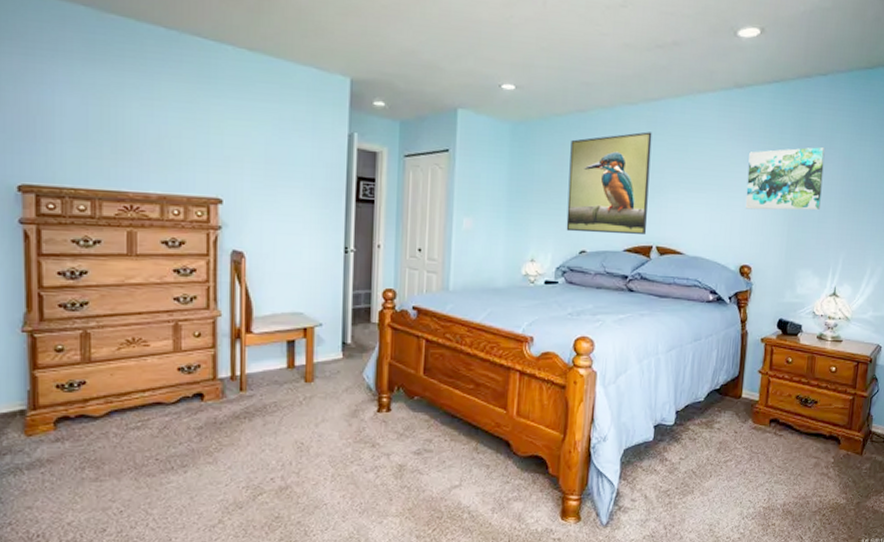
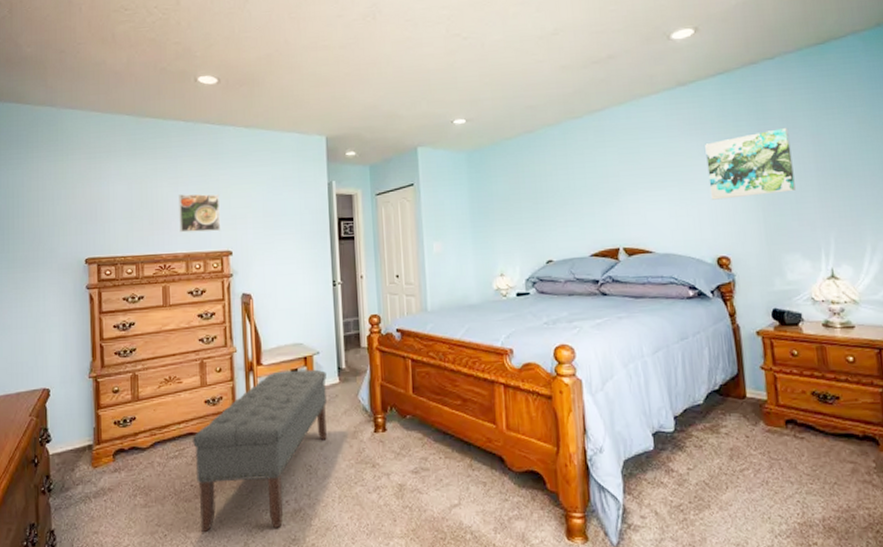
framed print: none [154,121,210,174] -> present [179,193,221,233]
bench: none [161,341,329,508] -> present [193,369,327,532]
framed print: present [566,131,652,234] -> none [523,140,611,244]

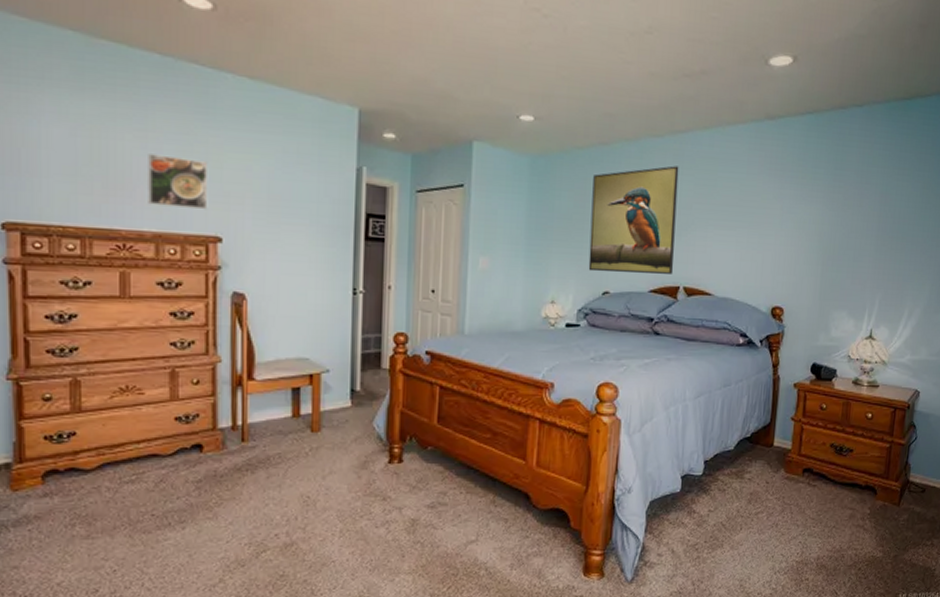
bench: present [193,369,327,532] -> none [157,388,336,567]
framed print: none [523,140,611,244] -> present [588,165,679,274]
wall art: present [705,128,796,200] -> none [777,182,861,249]

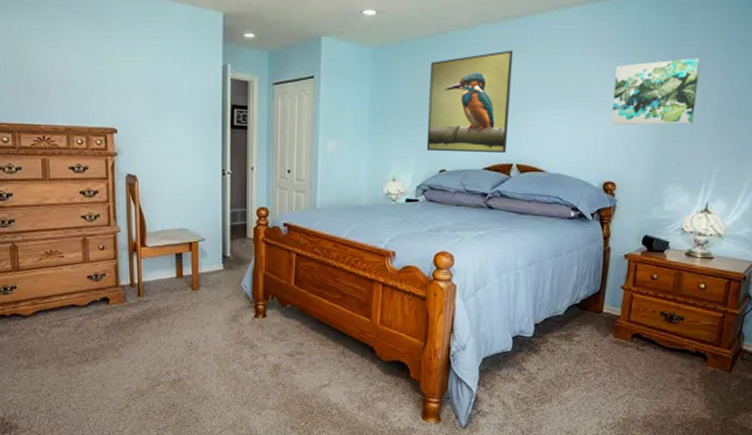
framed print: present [148,154,208,210] -> none [58,61,105,106]
wall art: none [777,182,861,249] -> present [610,58,701,126]

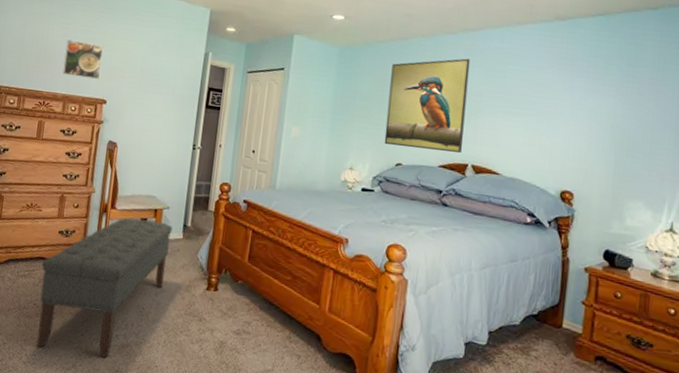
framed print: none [58,61,105,106] -> present [62,39,104,80]
bench: none [75,254,211,394] -> present [36,218,173,358]
wall art: present [610,58,701,126] -> none [566,78,657,142]

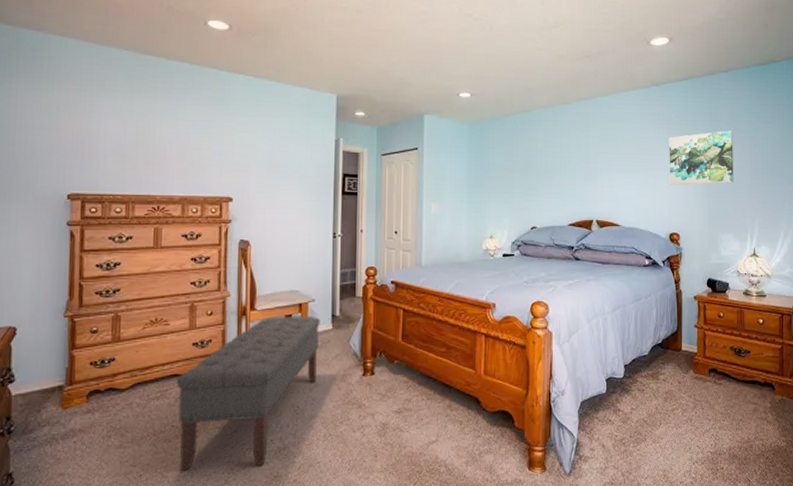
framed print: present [62,39,104,80] -> none [177,137,223,177]
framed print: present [384,58,471,153] -> none [518,125,587,211]
wall art: none [566,78,657,142] -> present [669,130,734,185]

